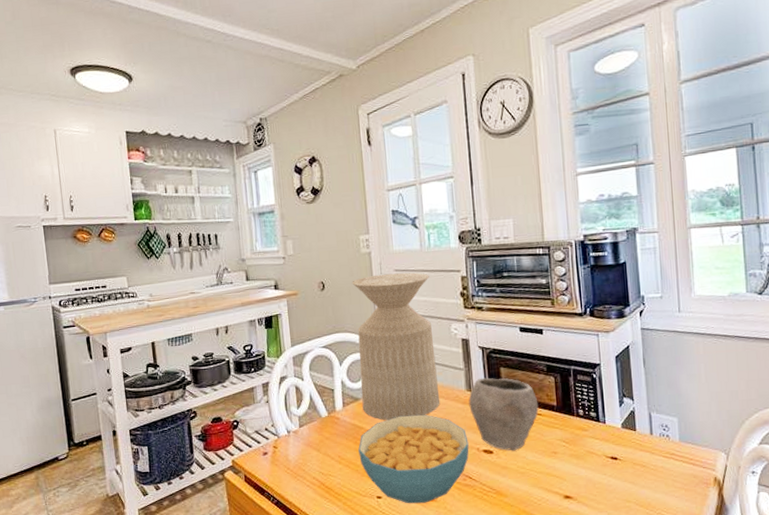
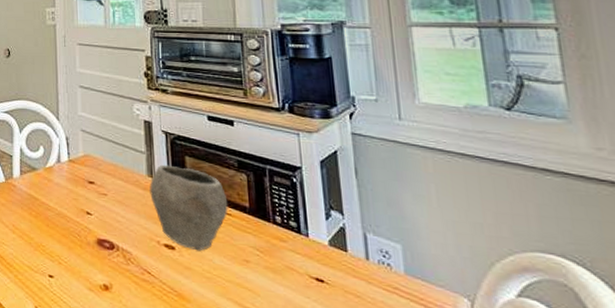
side table: present [352,272,440,421] -> none [36,47,119,196]
cereal bowl: present [358,414,469,504] -> none [33,192,149,292]

